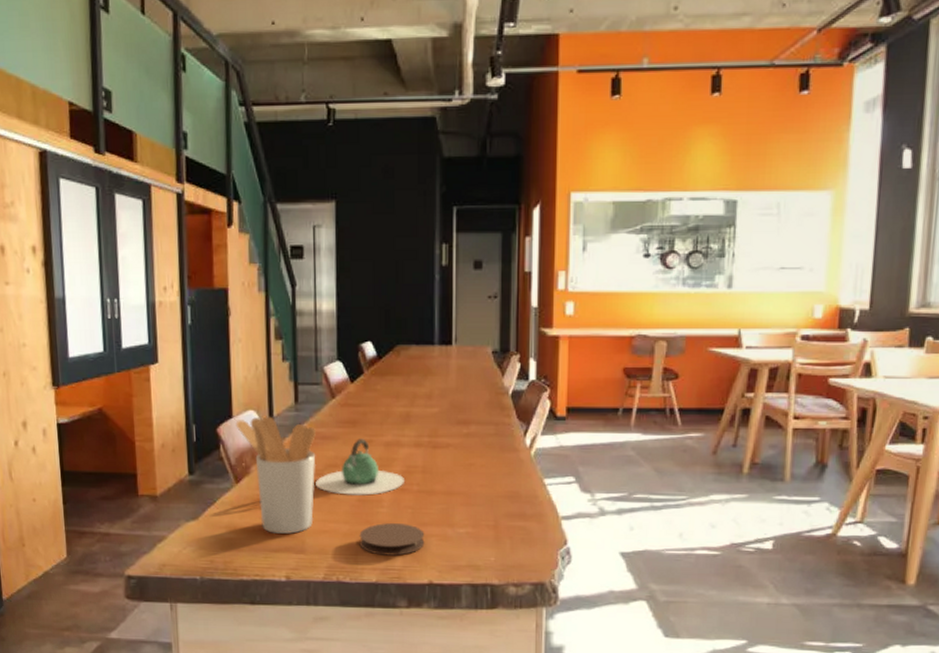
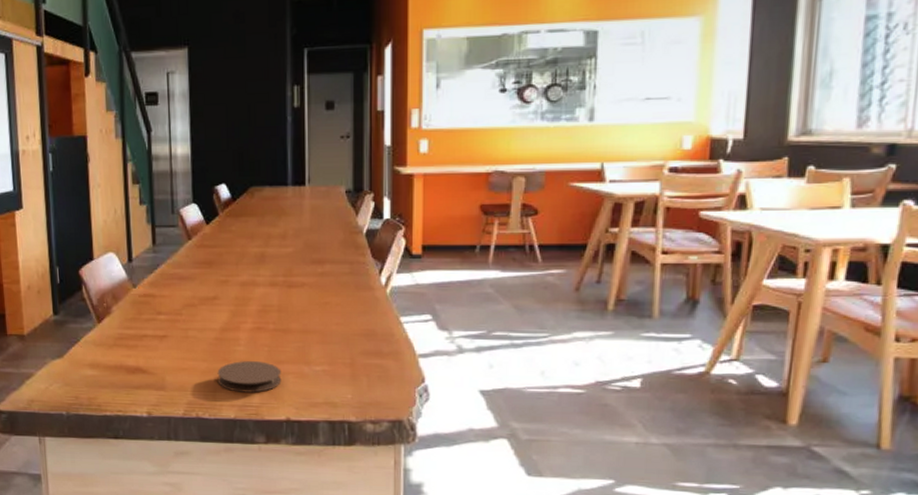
utensil holder: present [235,416,316,534] -> none [96,258,174,371]
teapot: present [315,438,404,495] -> none [174,279,260,334]

